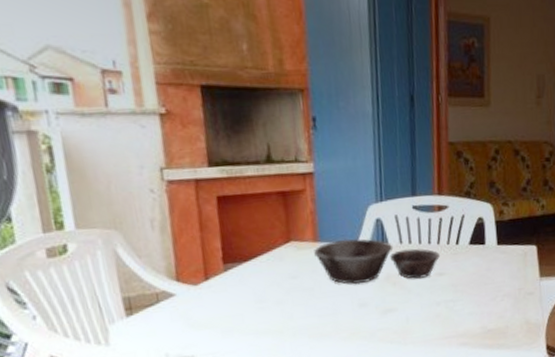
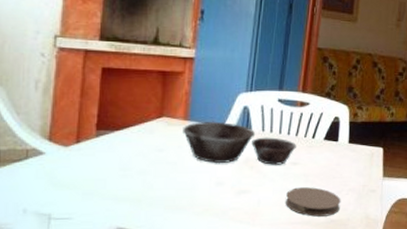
coaster: none [435,297,497,329] -> present [285,187,341,217]

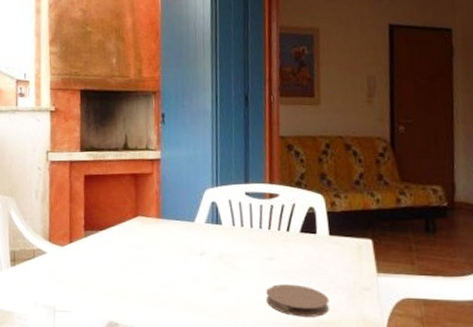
bowl: present [183,122,297,165] -> none [157,219,272,261]

